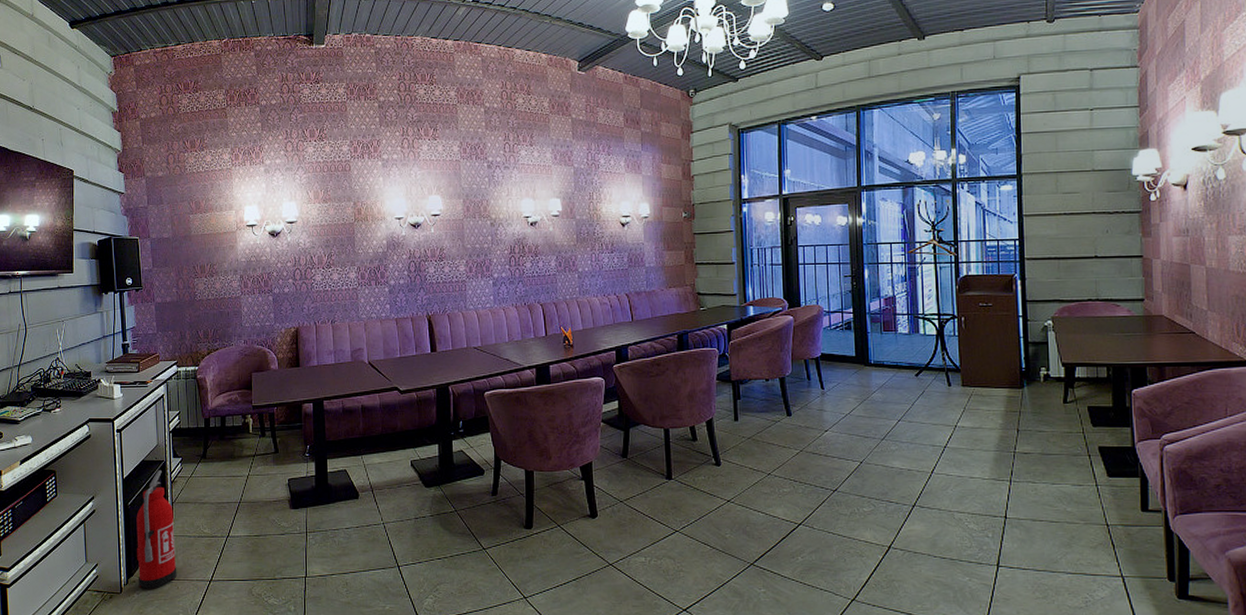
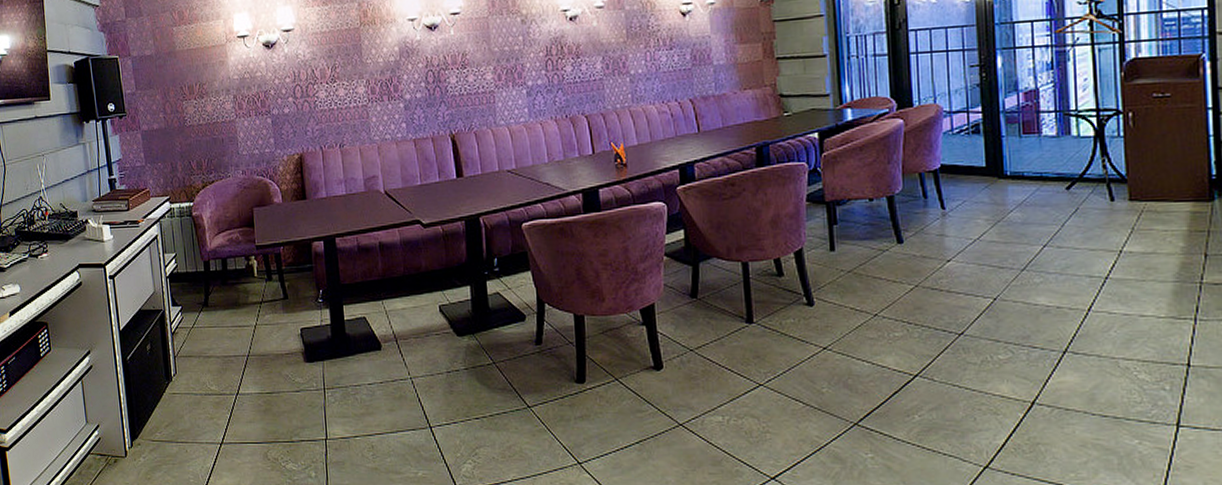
fire extinguisher: present [136,470,177,589] -> none [136,320,185,453]

